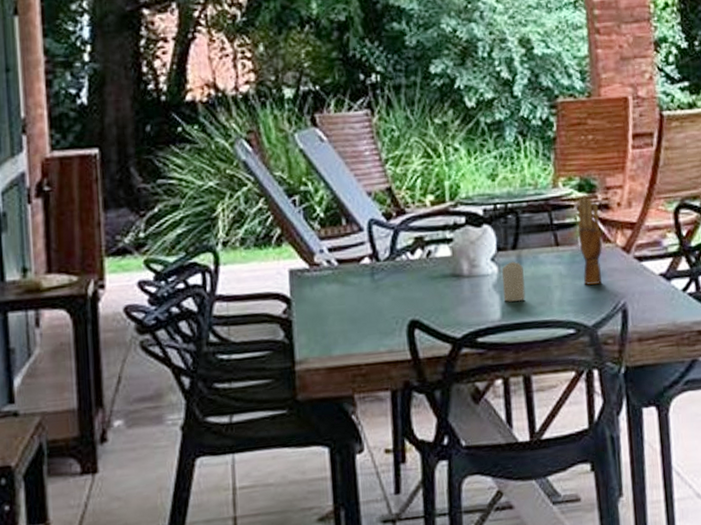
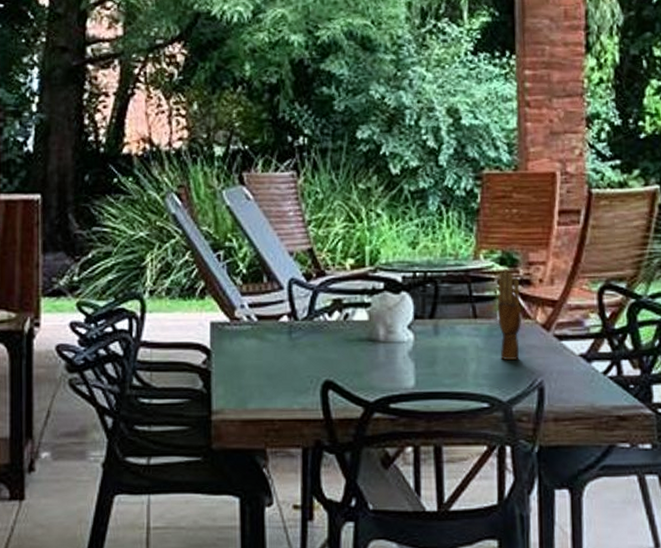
candle: present [502,261,526,302] -> none [417,330,441,371]

